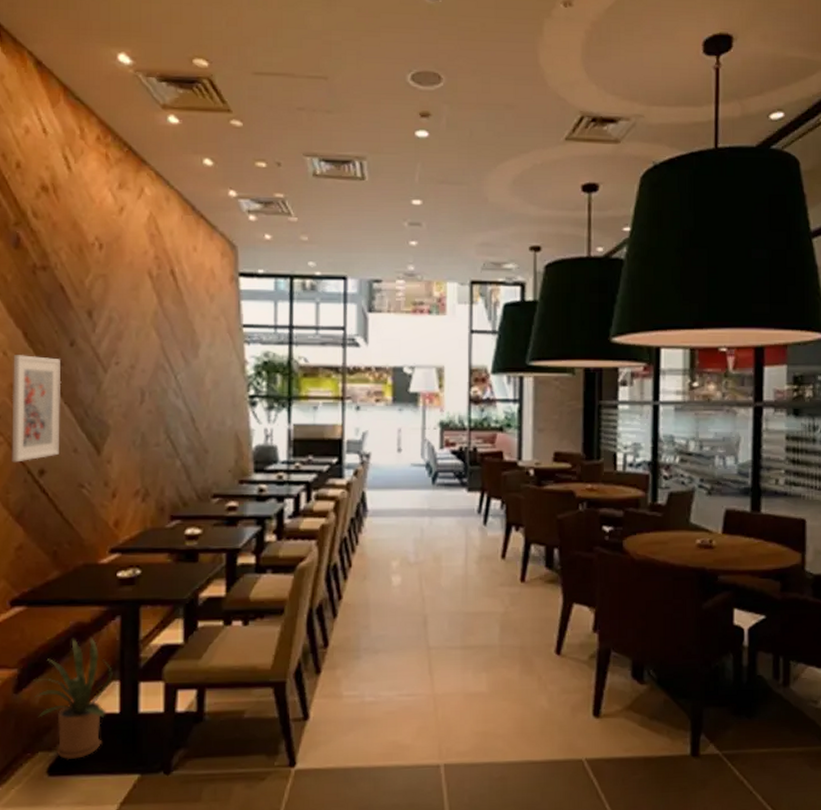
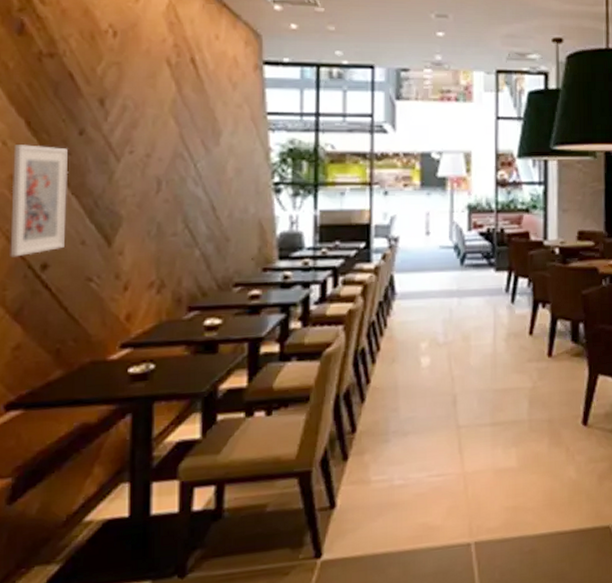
house plant: present [33,636,113,760] -> none [30,437,122,573]

